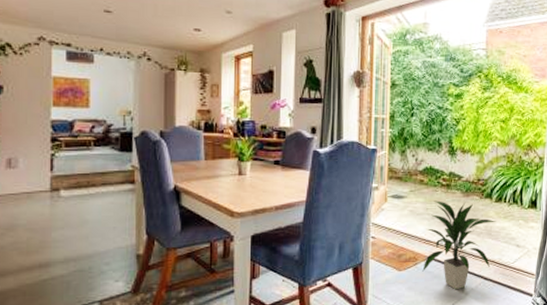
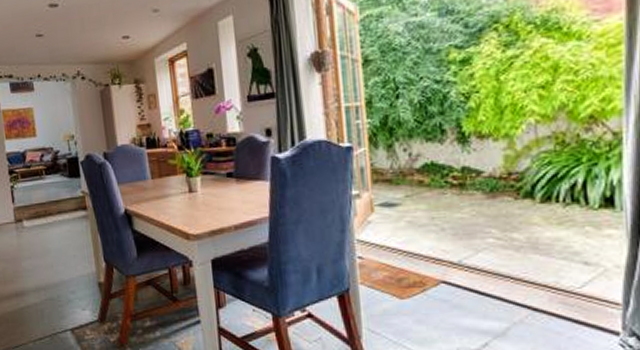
indoor plant: present [422,201,497,290] -> none [434,205,546,325]

